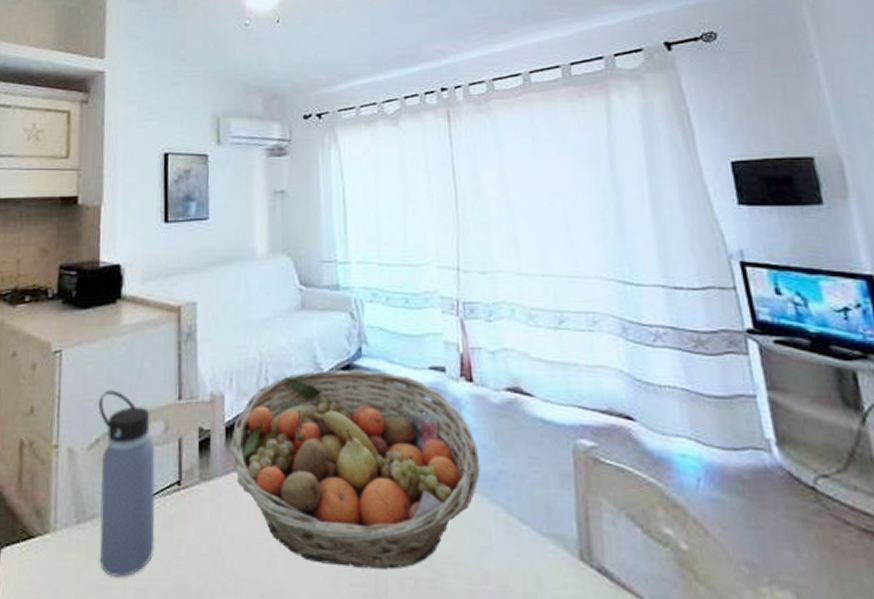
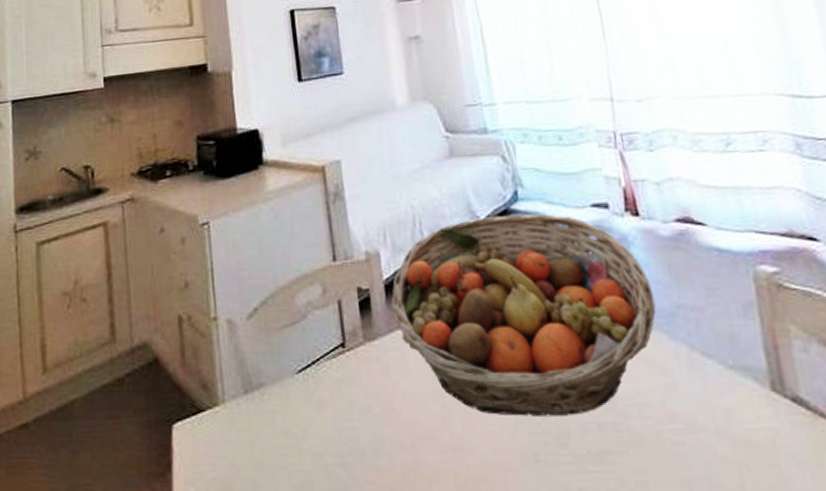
water bottle: present [98,390,156,577] -> none [252,257,326,444]

